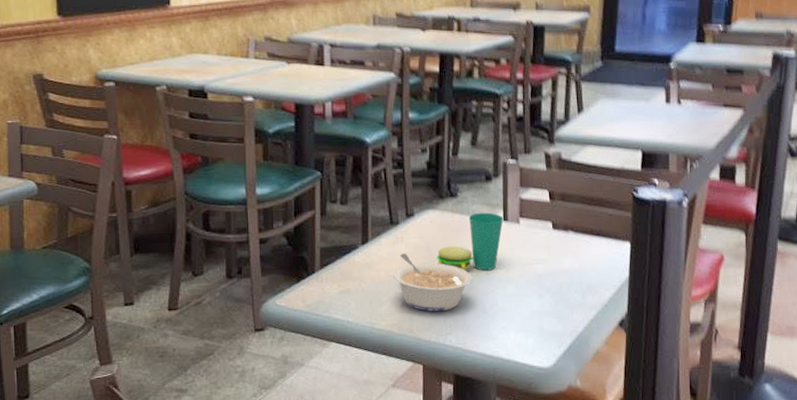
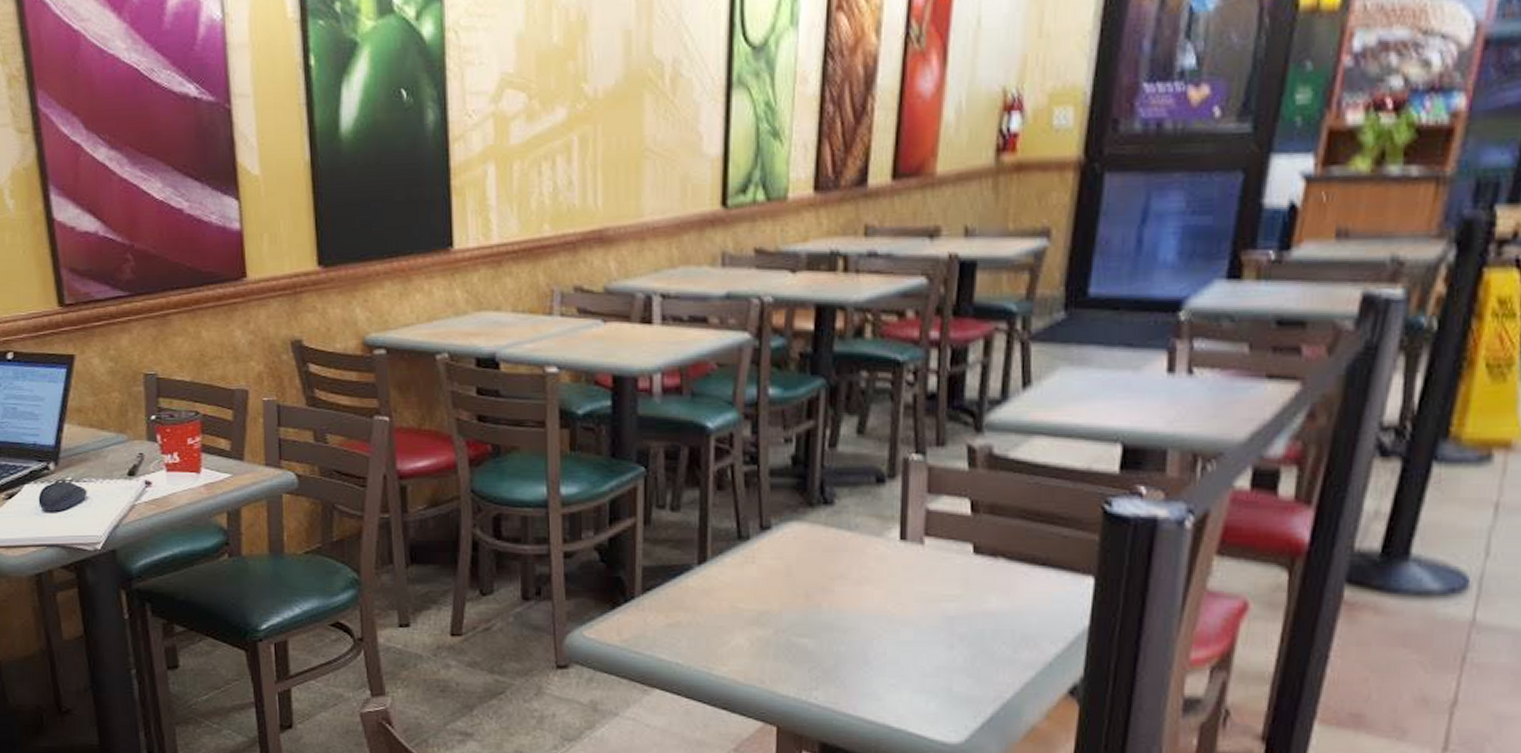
legume: present [393,253,472,312] -> none [739,579,851,659]
cup: present [436,212,504,271] -> none [800,527,900,607]

